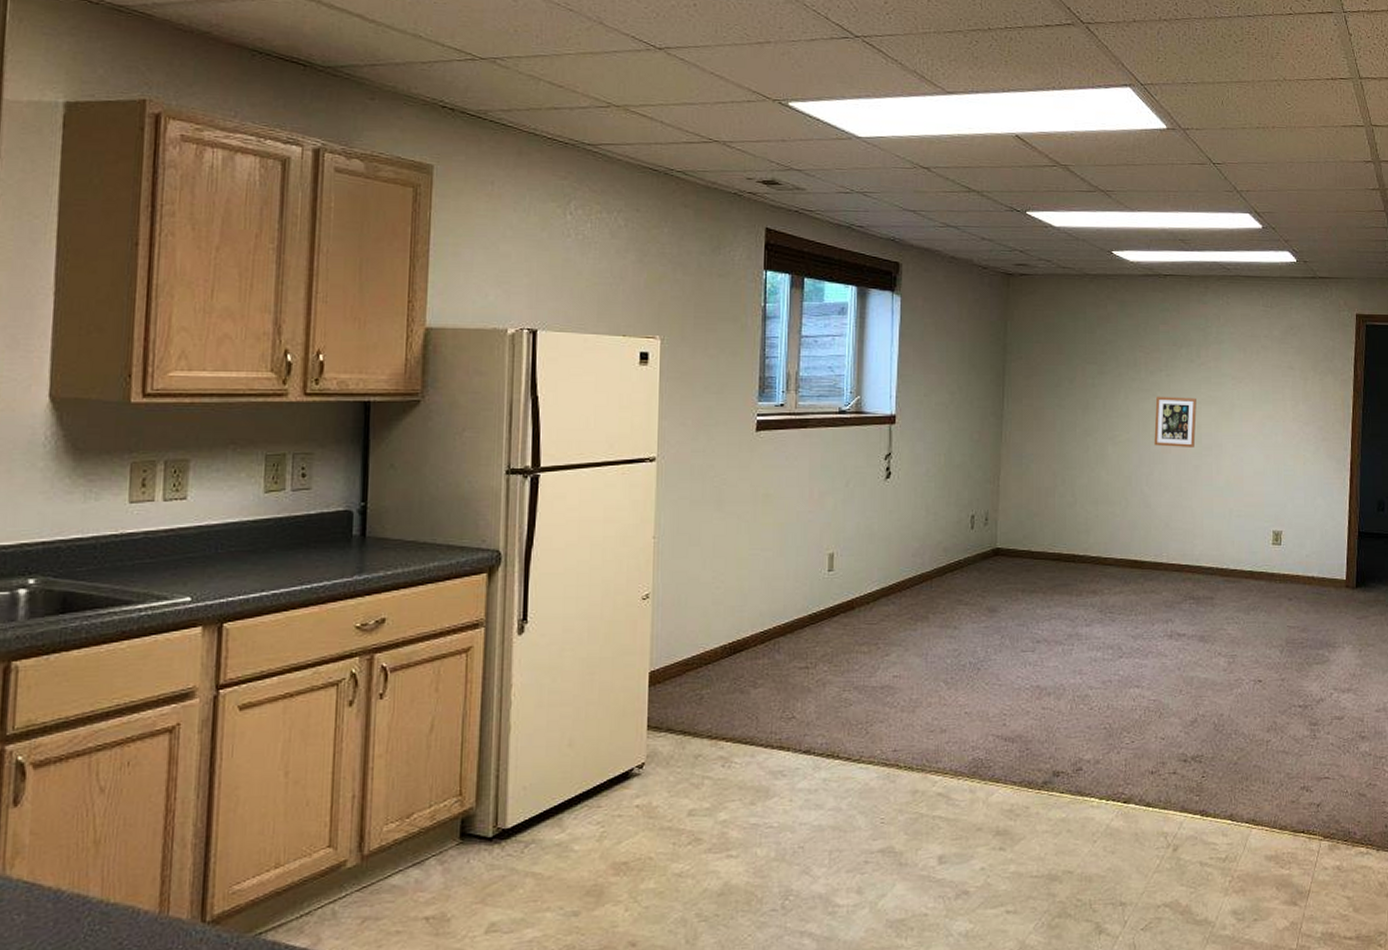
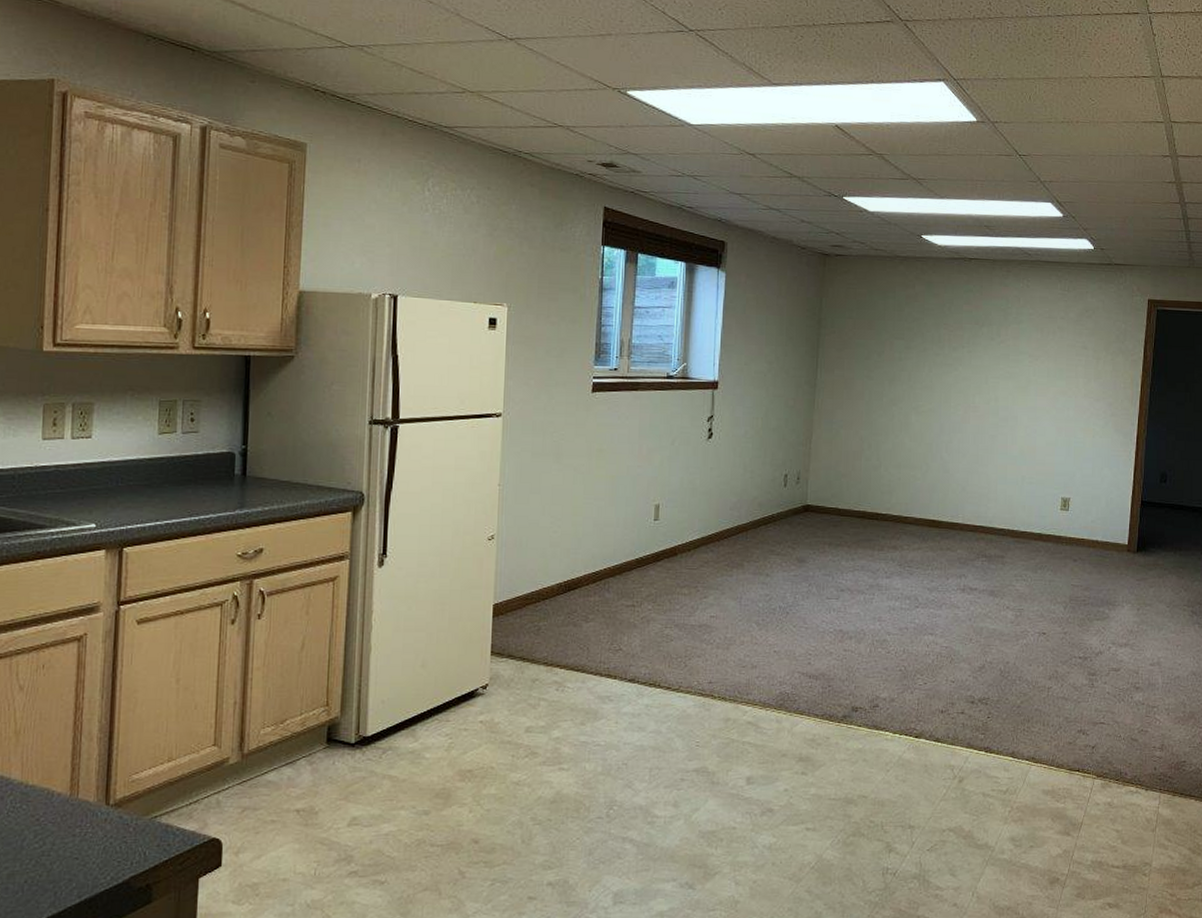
picture frame: present [1154,396,1197,447] -> none [955,370,995,419]

